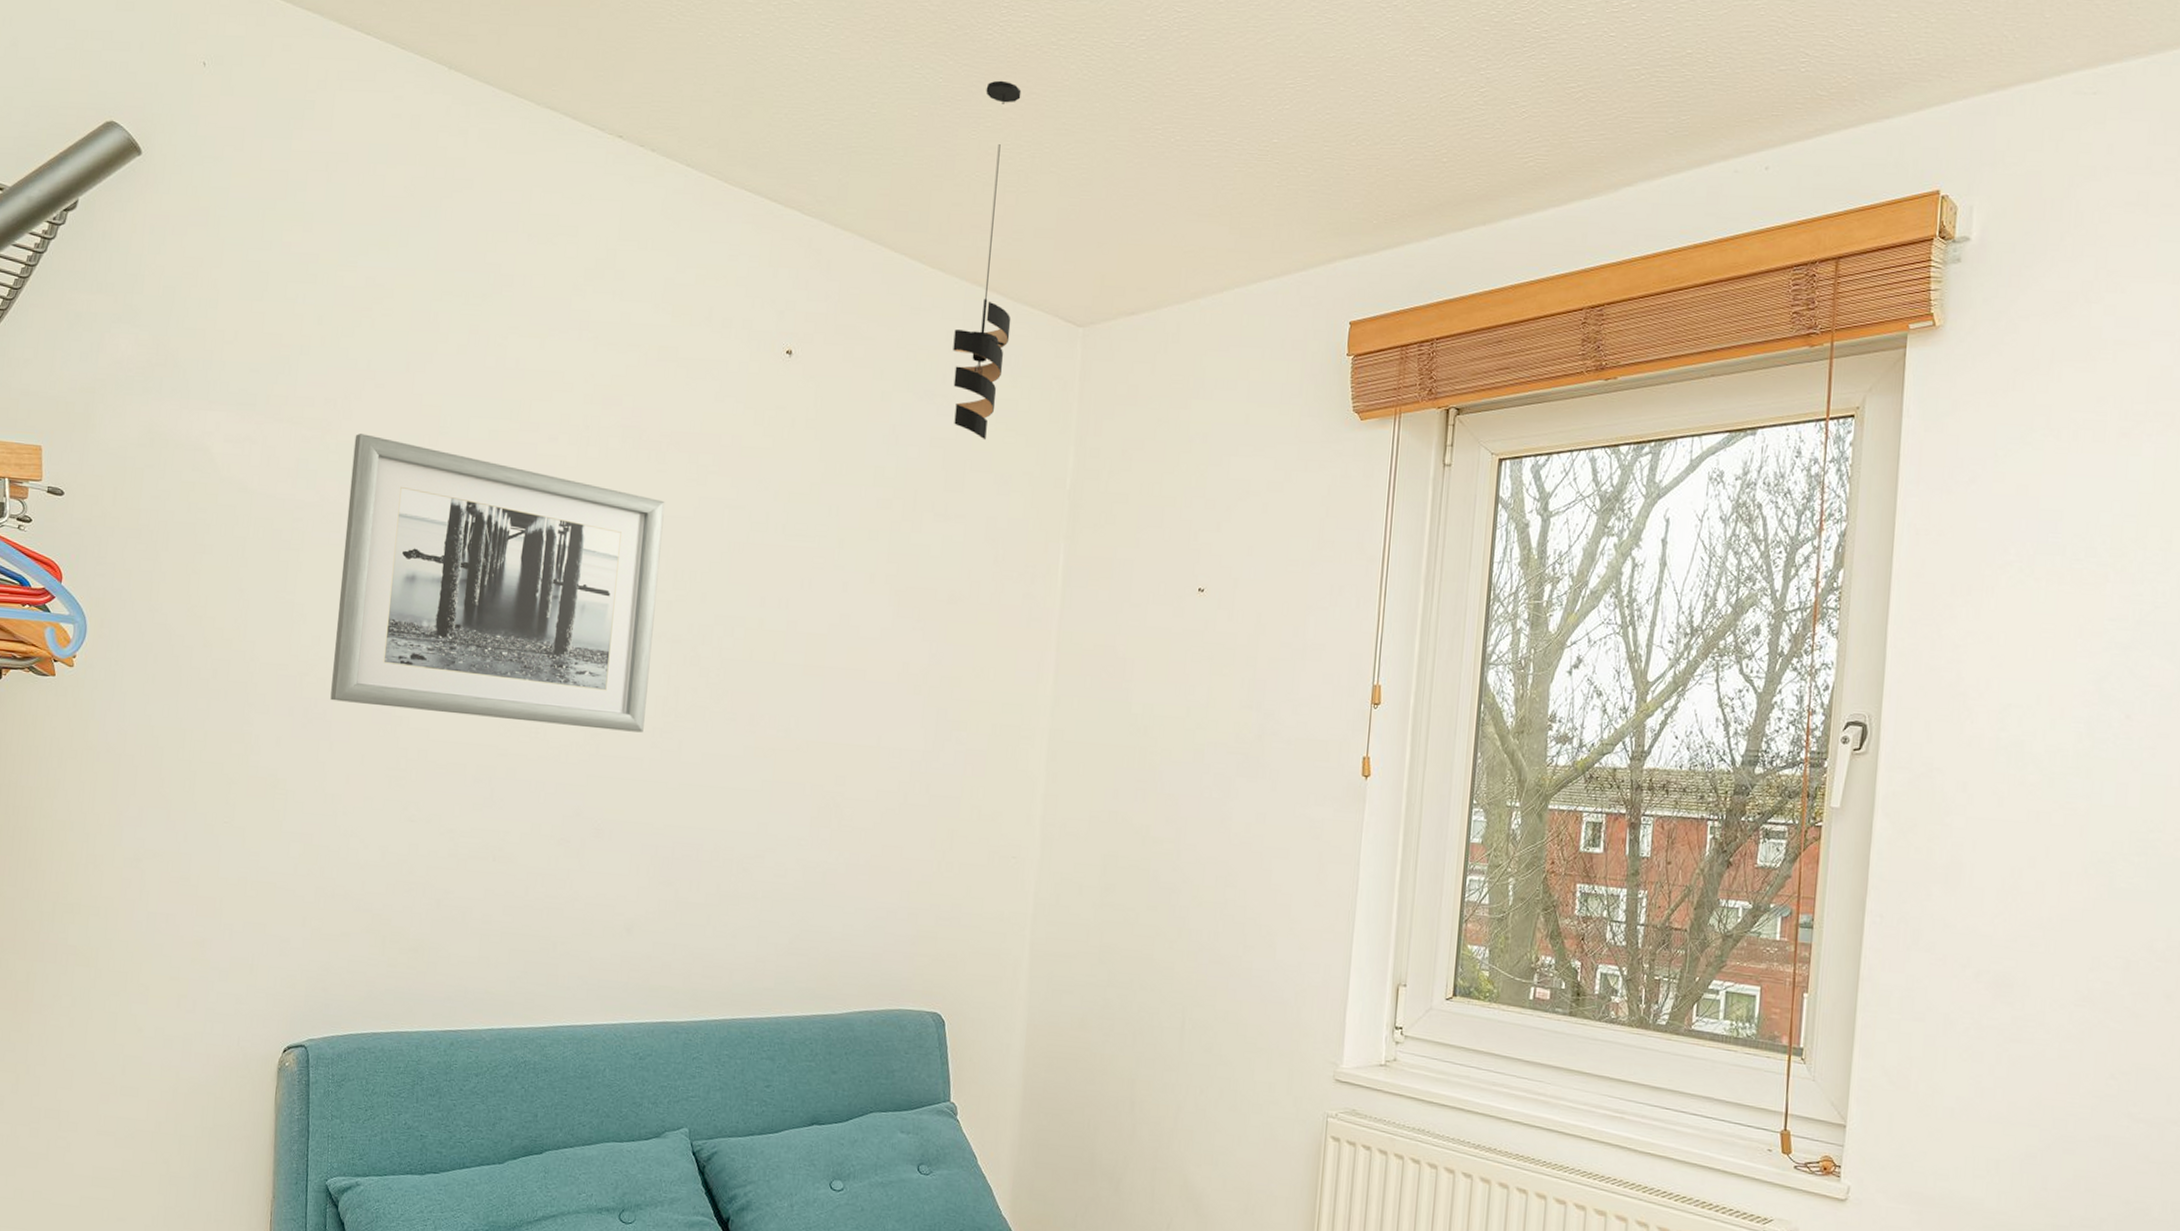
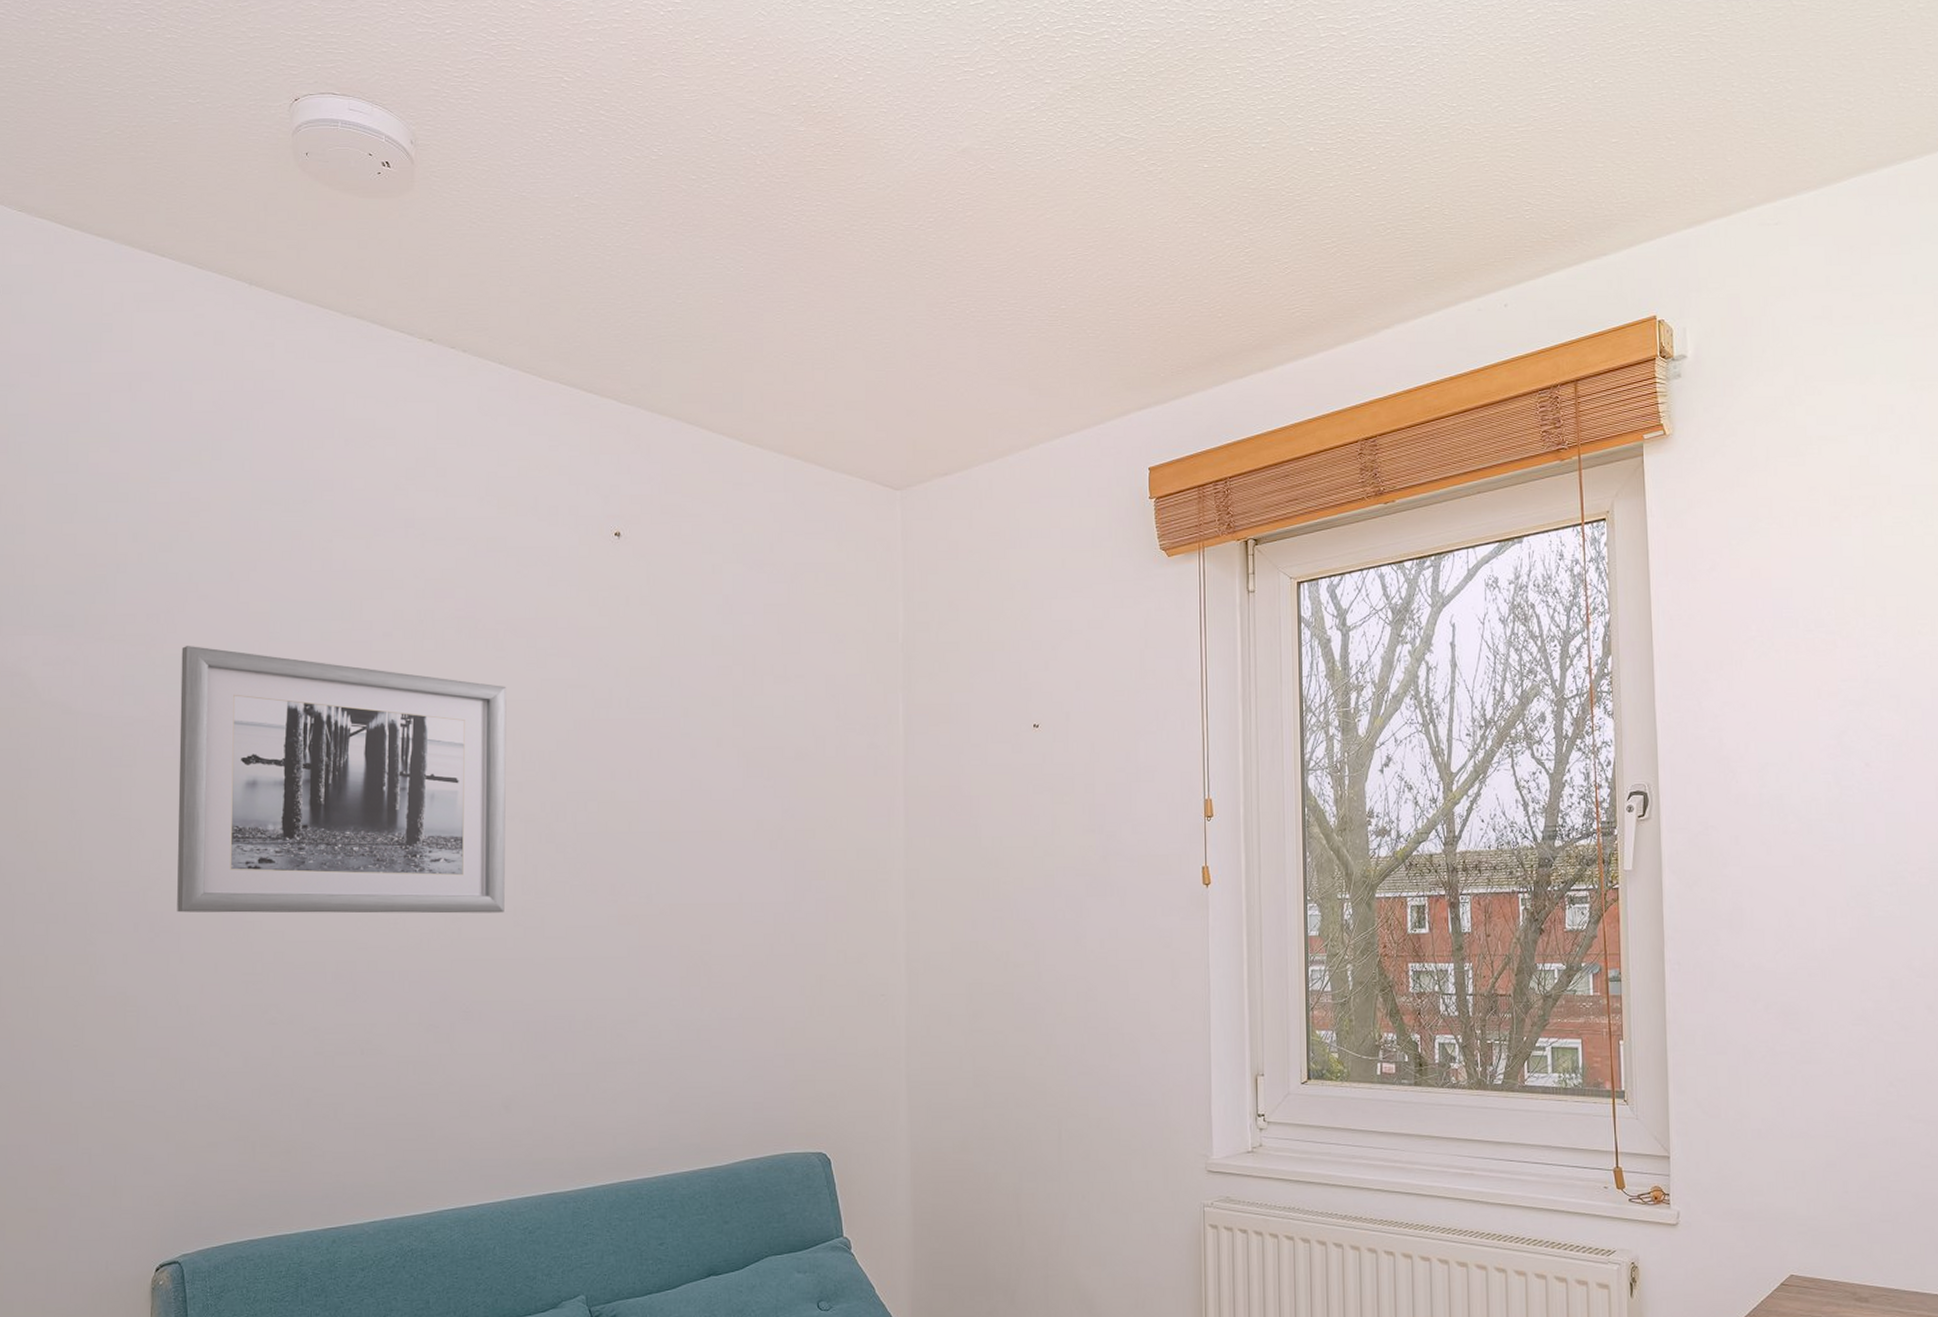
pendant light: present [953,80,1022,440] -> none [777,266,831,603]

